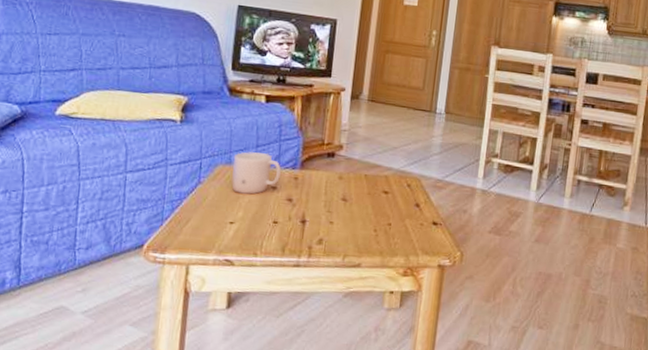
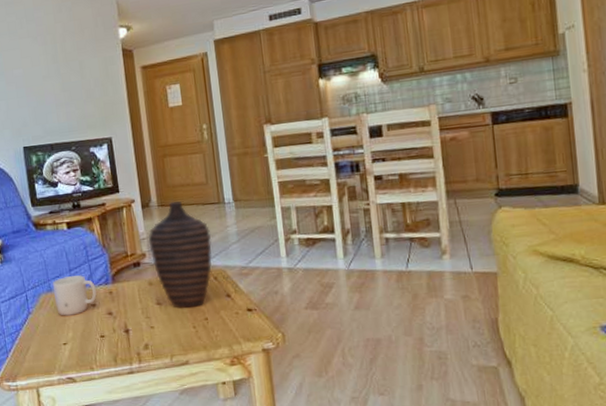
decorative vase: none [348,99,415,211] -> present [148,201,212,308]

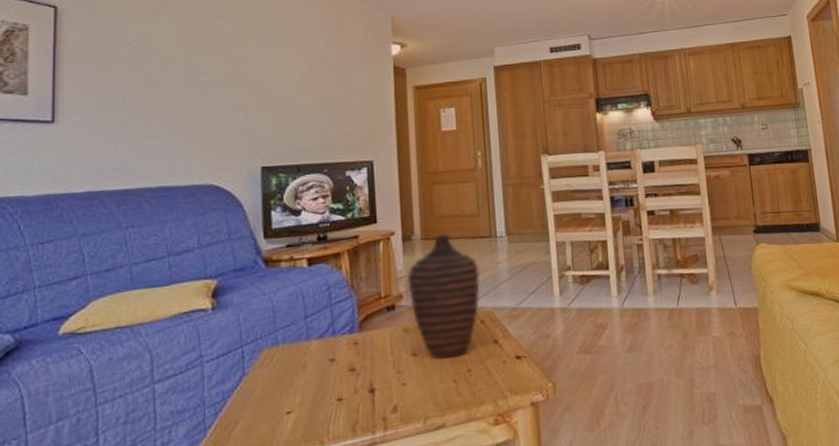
mug: present [52,274,98,317] -> none [280,321,339,377]

